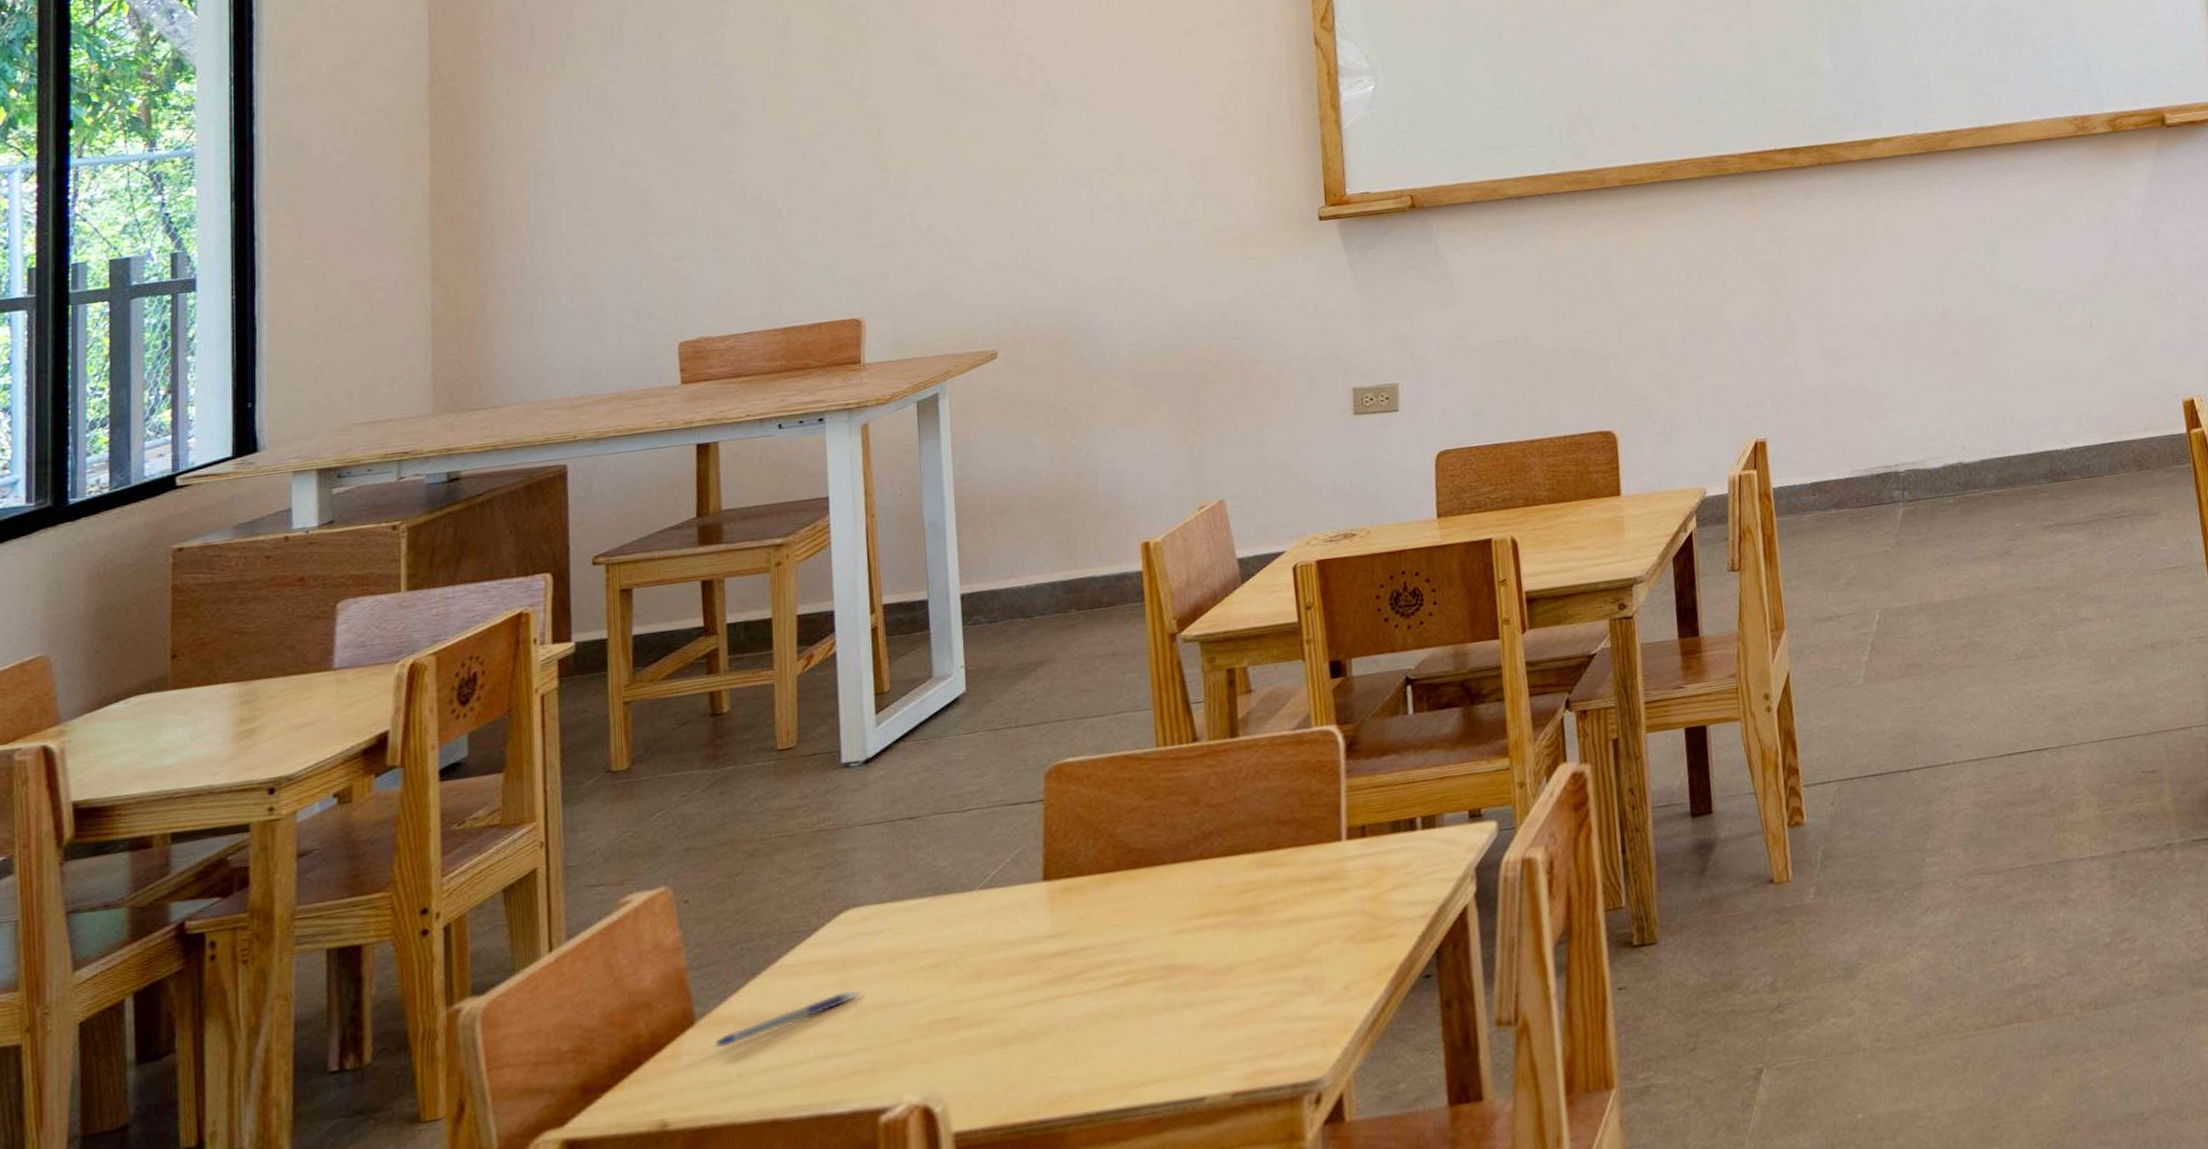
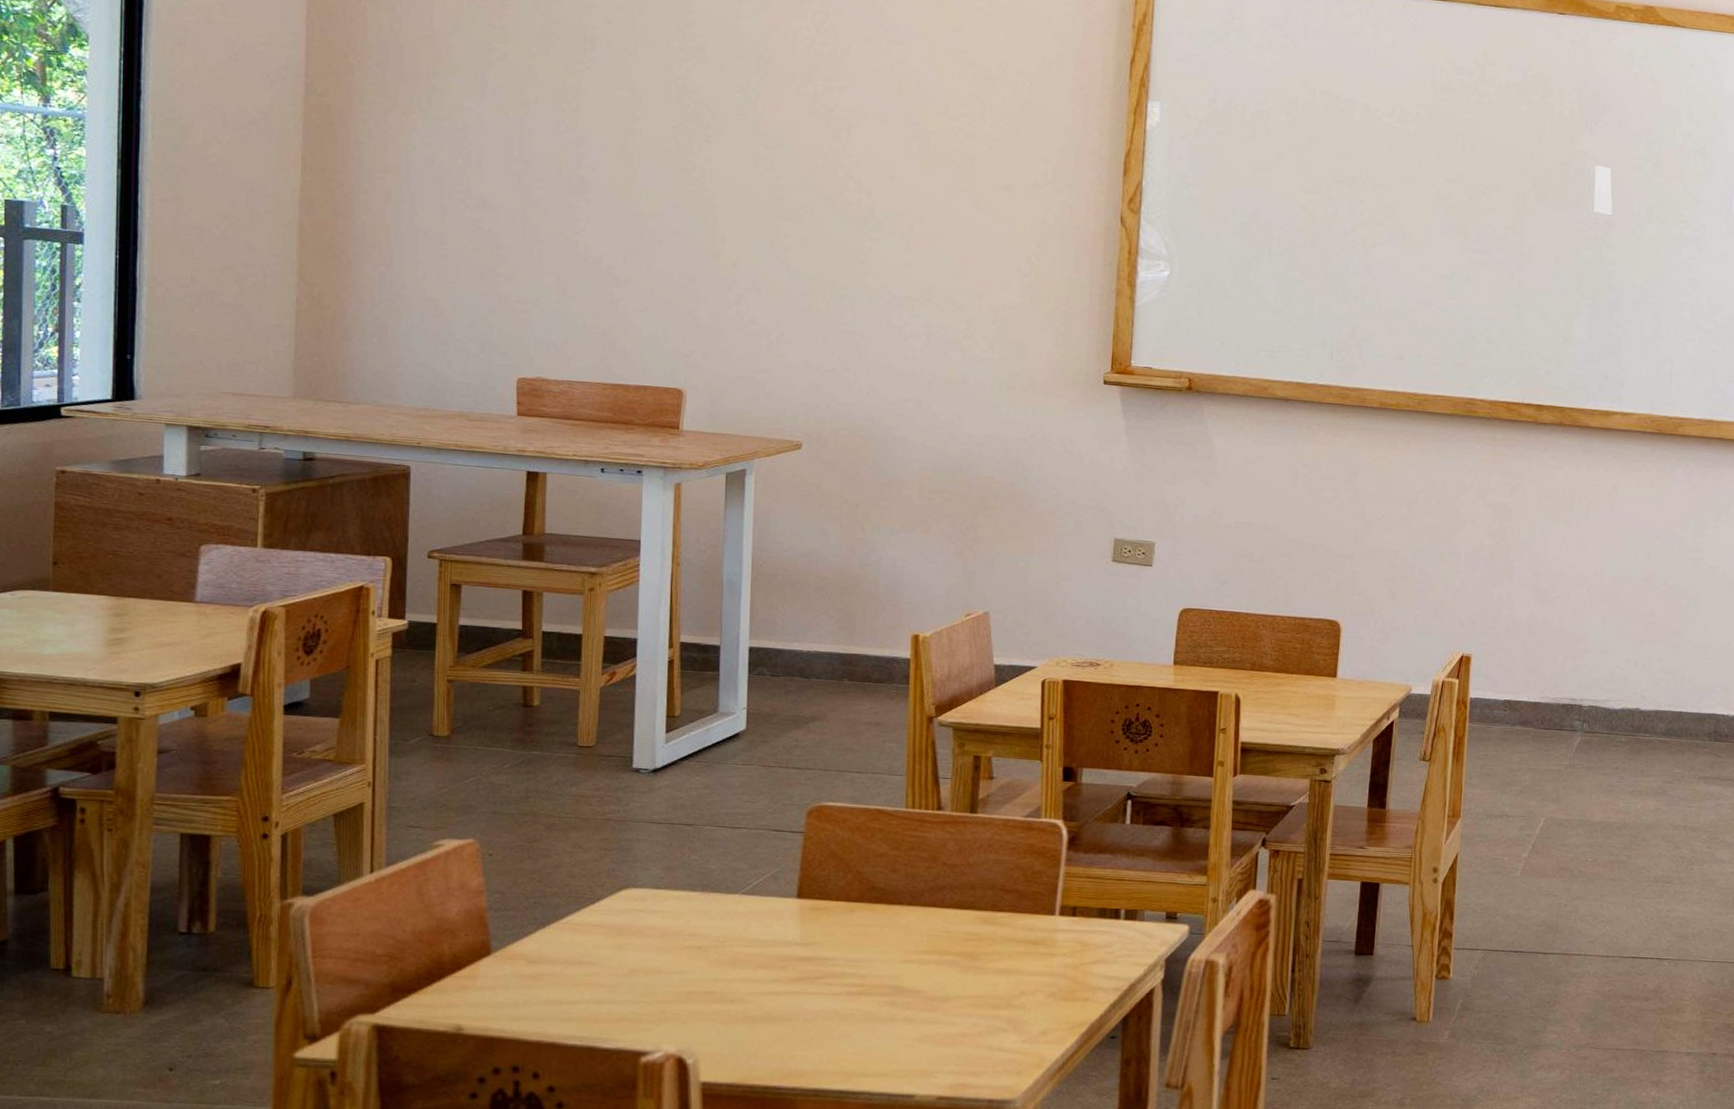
pen: present [714,989,862,1048] -> none [506,953,634,978]

